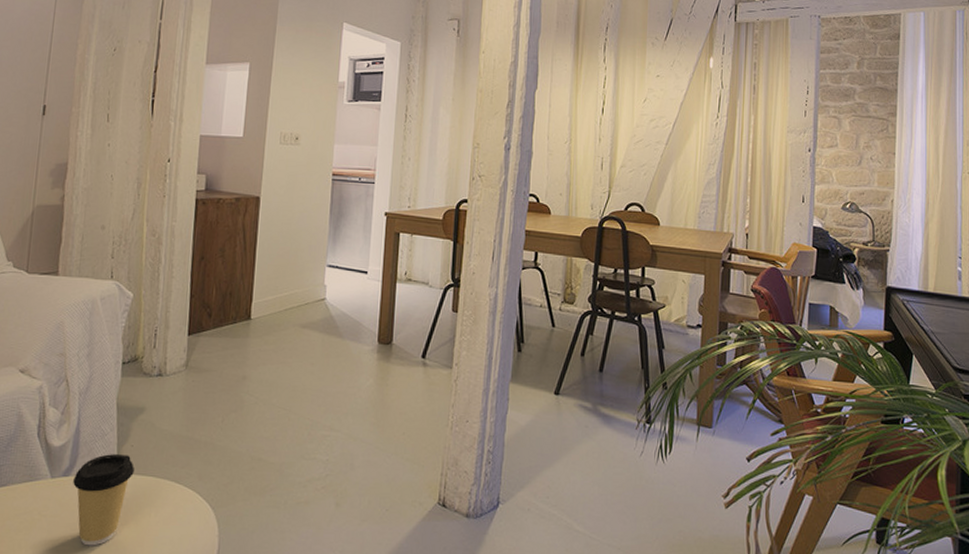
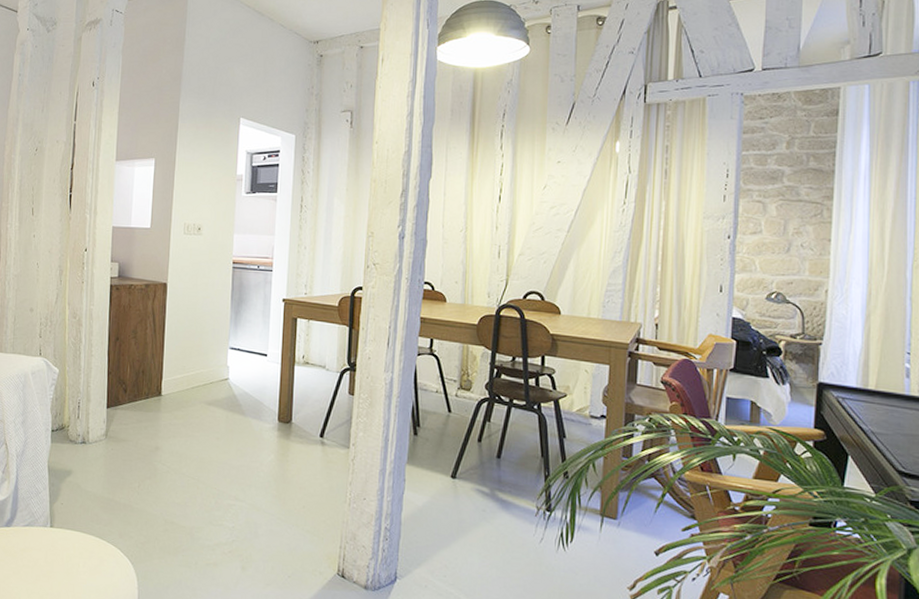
coffee cup: present [73,454,134,546] -> none [14,509,64,589]

